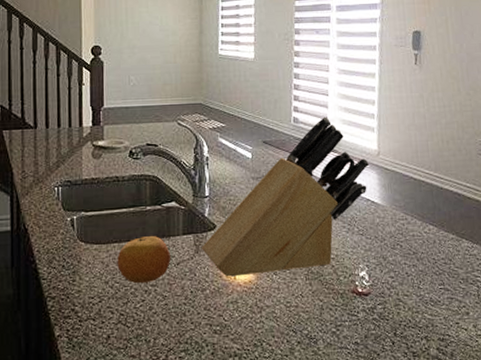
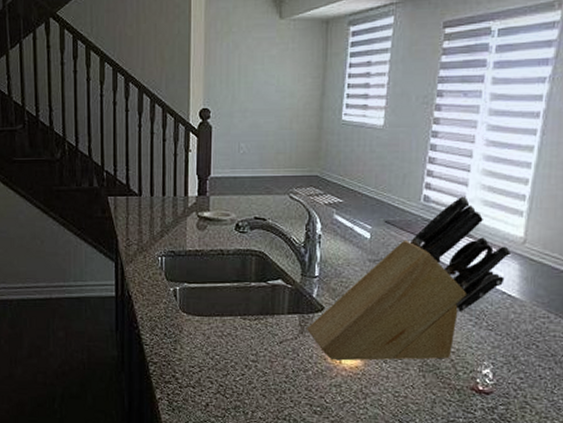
fruit: present [117,236,171,284] -> none [218,312,274,358]

